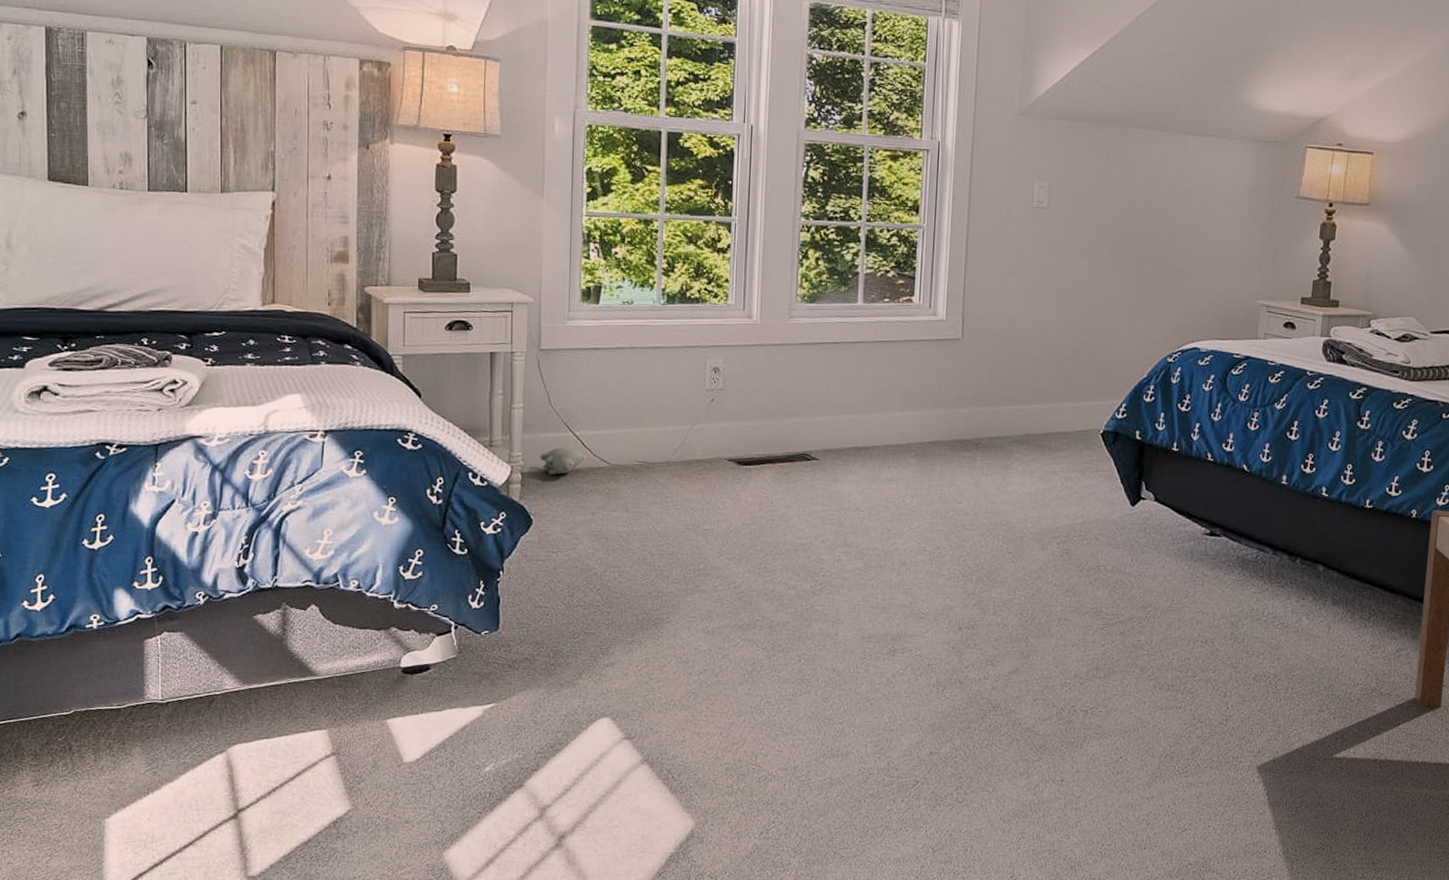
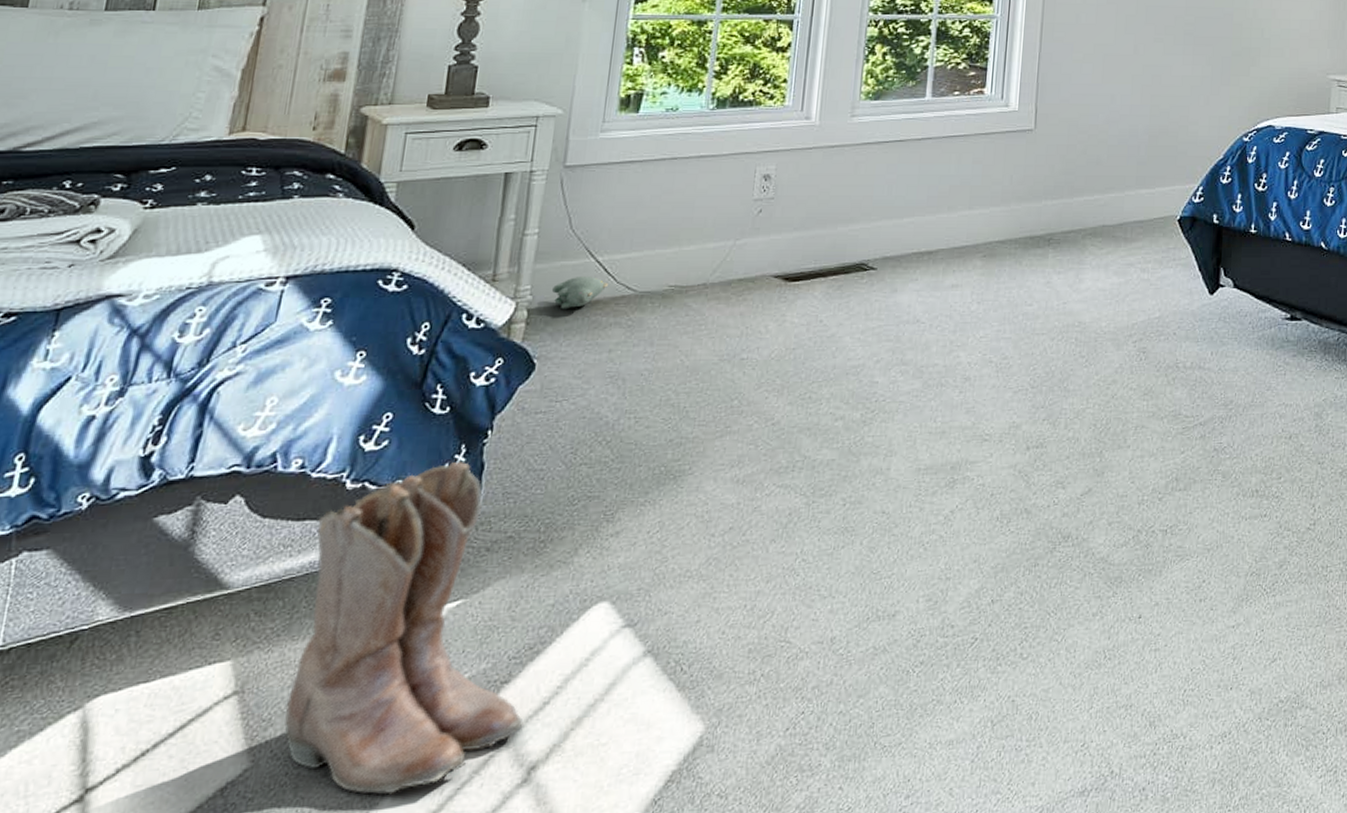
boots: none [372,593,552,842] -> present [284,460,524,795]

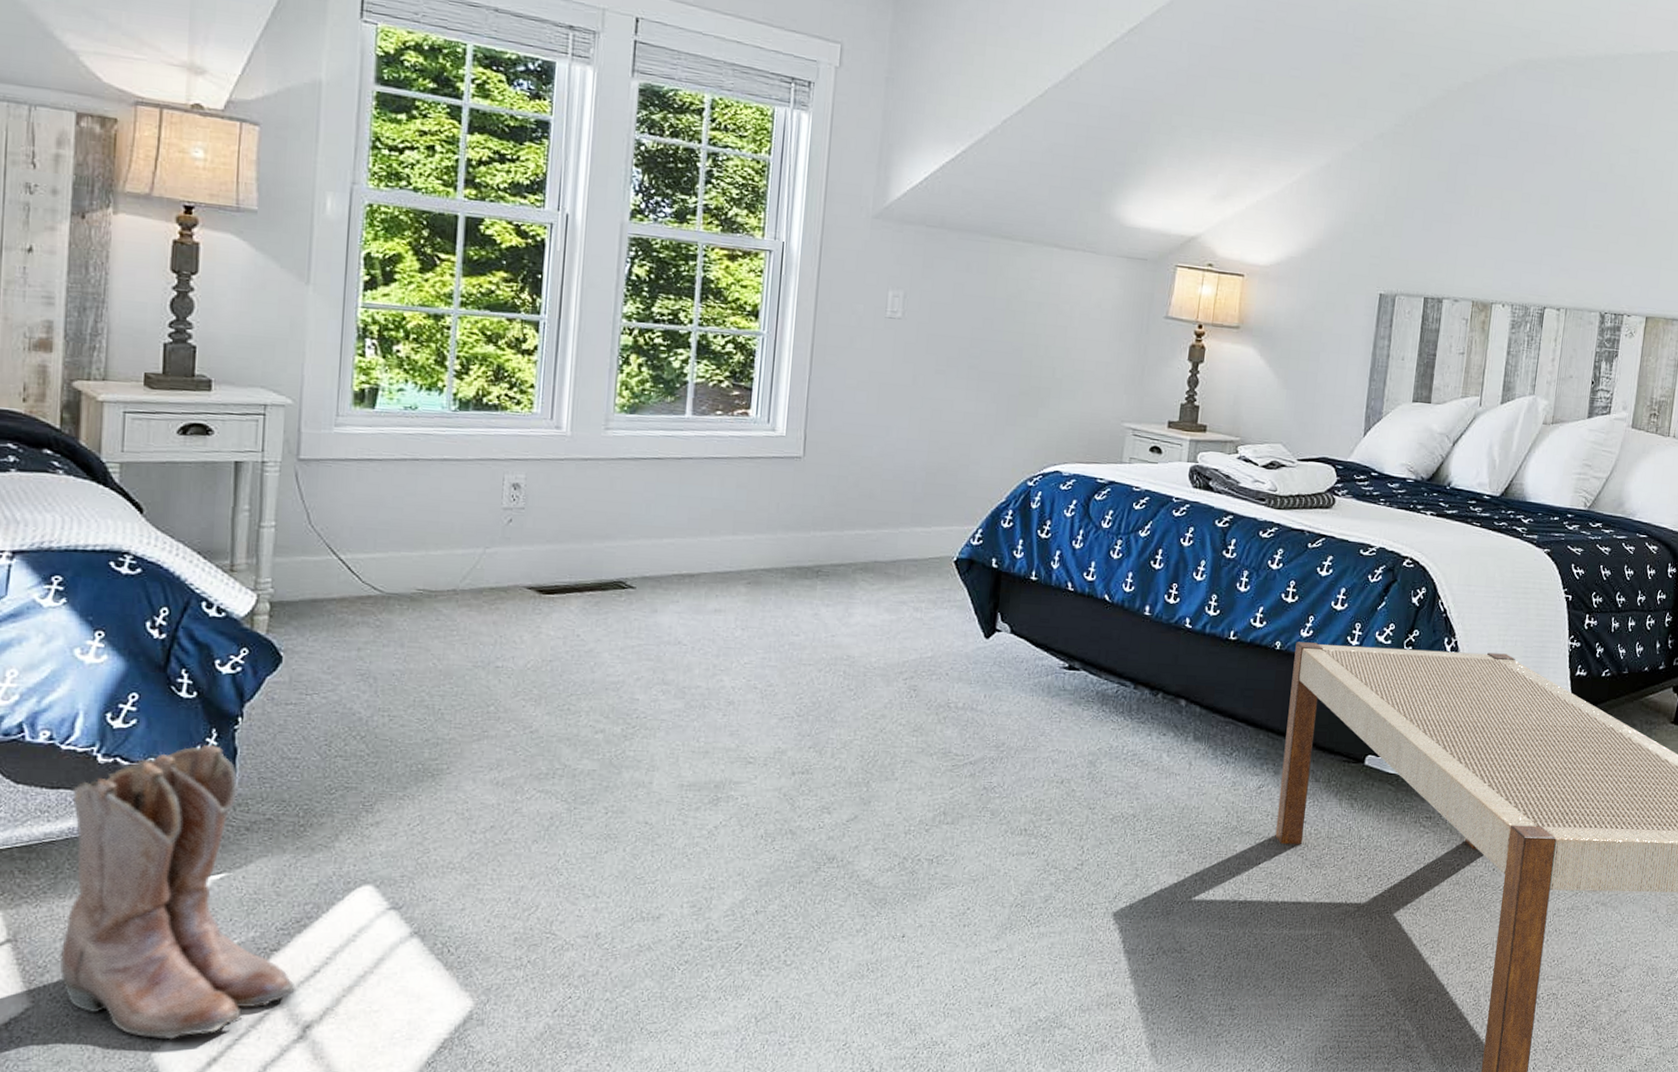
plush toy: present [551,275,608,309] -> none [293,572,353,605]

